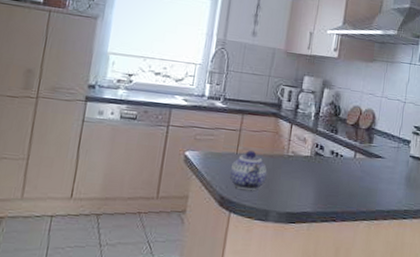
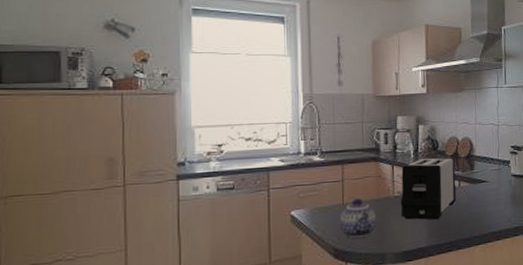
toaster: none [292,121,355,187] -> present [400,157,457,220]

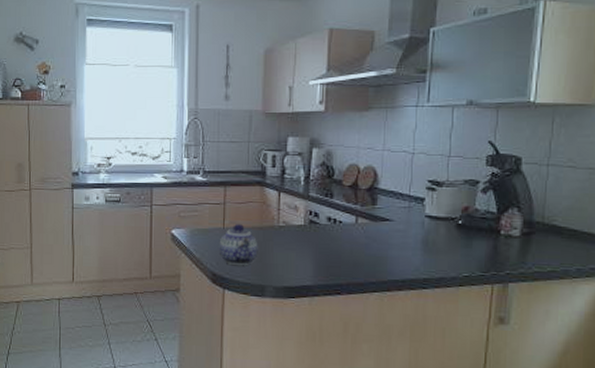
toaster: present [400,157,457,220] -> none [285,185,353,257]

